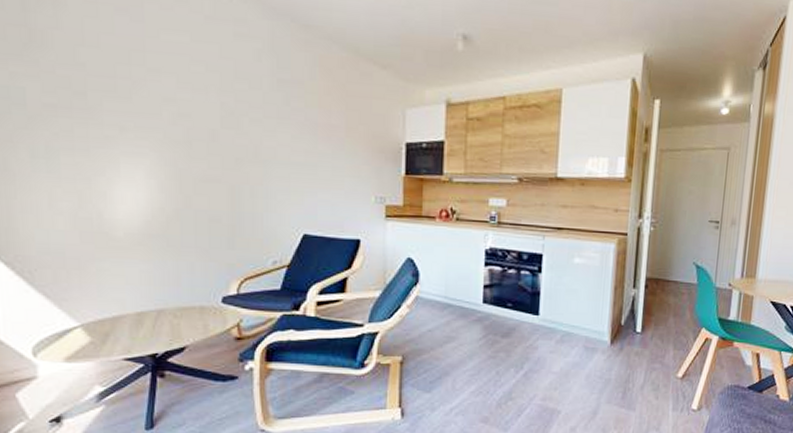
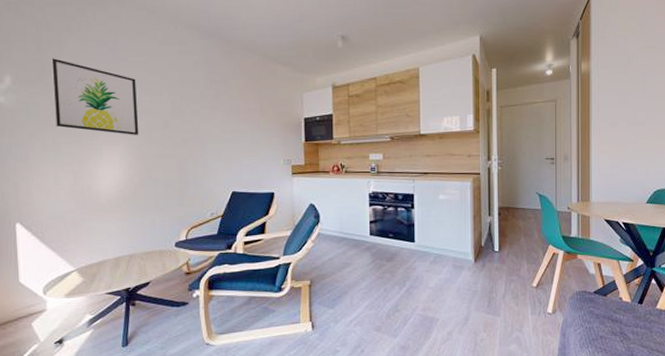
wall art: none [41,24,174,147] -> present [50,58,139,135]

